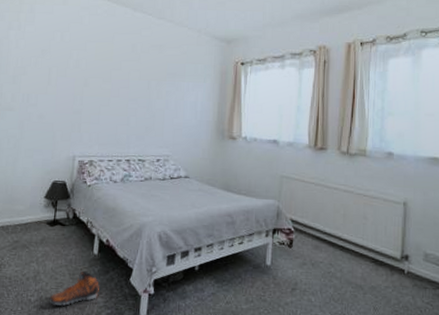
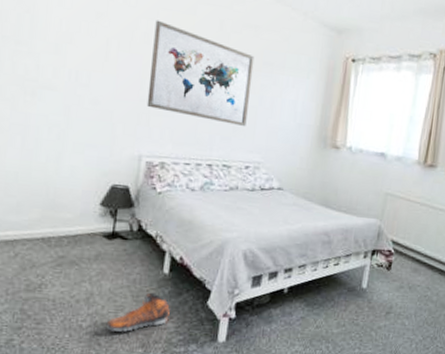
wall art: none [78,50,160,127] -> present [146,20,255,127]

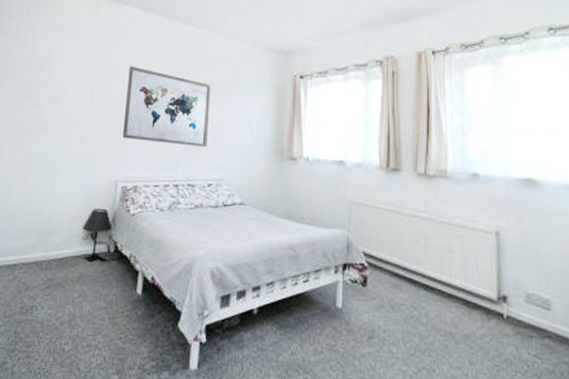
sneaker: present [106,293,170,332] -> none [85,315,143,356]

